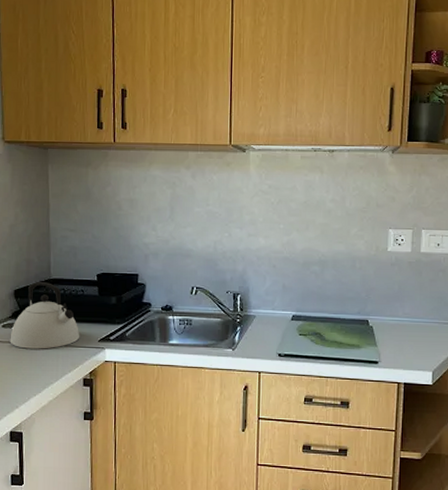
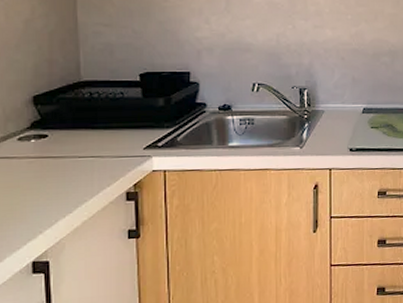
kettle: present [10,282,80,349] -> none [28,85,121,164]

